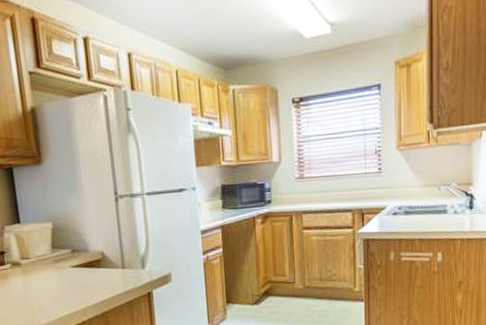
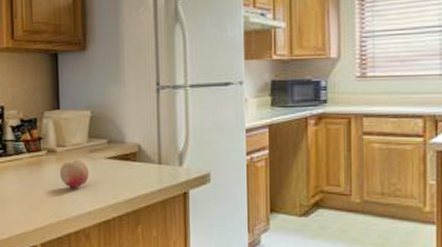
fruit: none [26,270,56,298] -> present [59,160,89,189]

